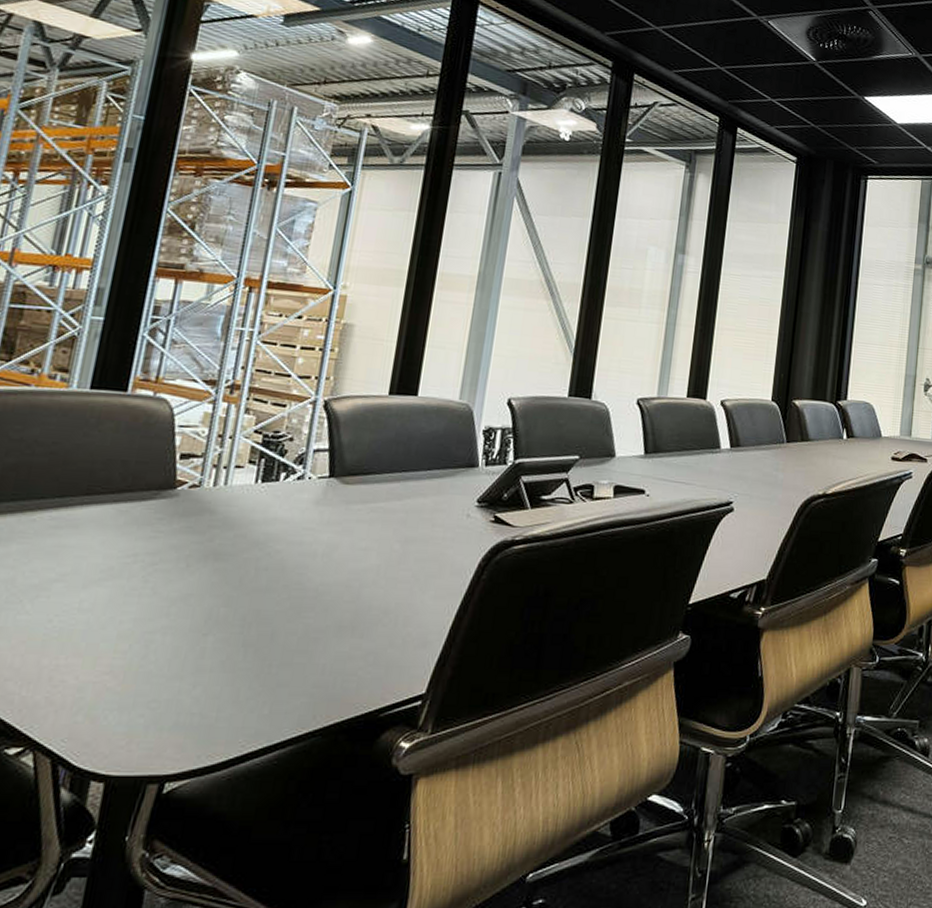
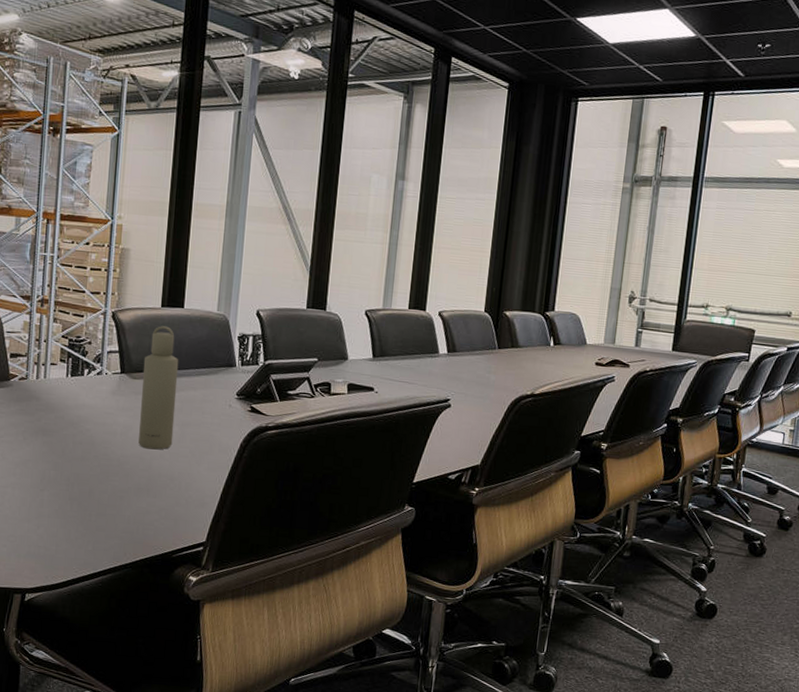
bottle: none [345,417,407,575] -> present [138,326,179,450]

